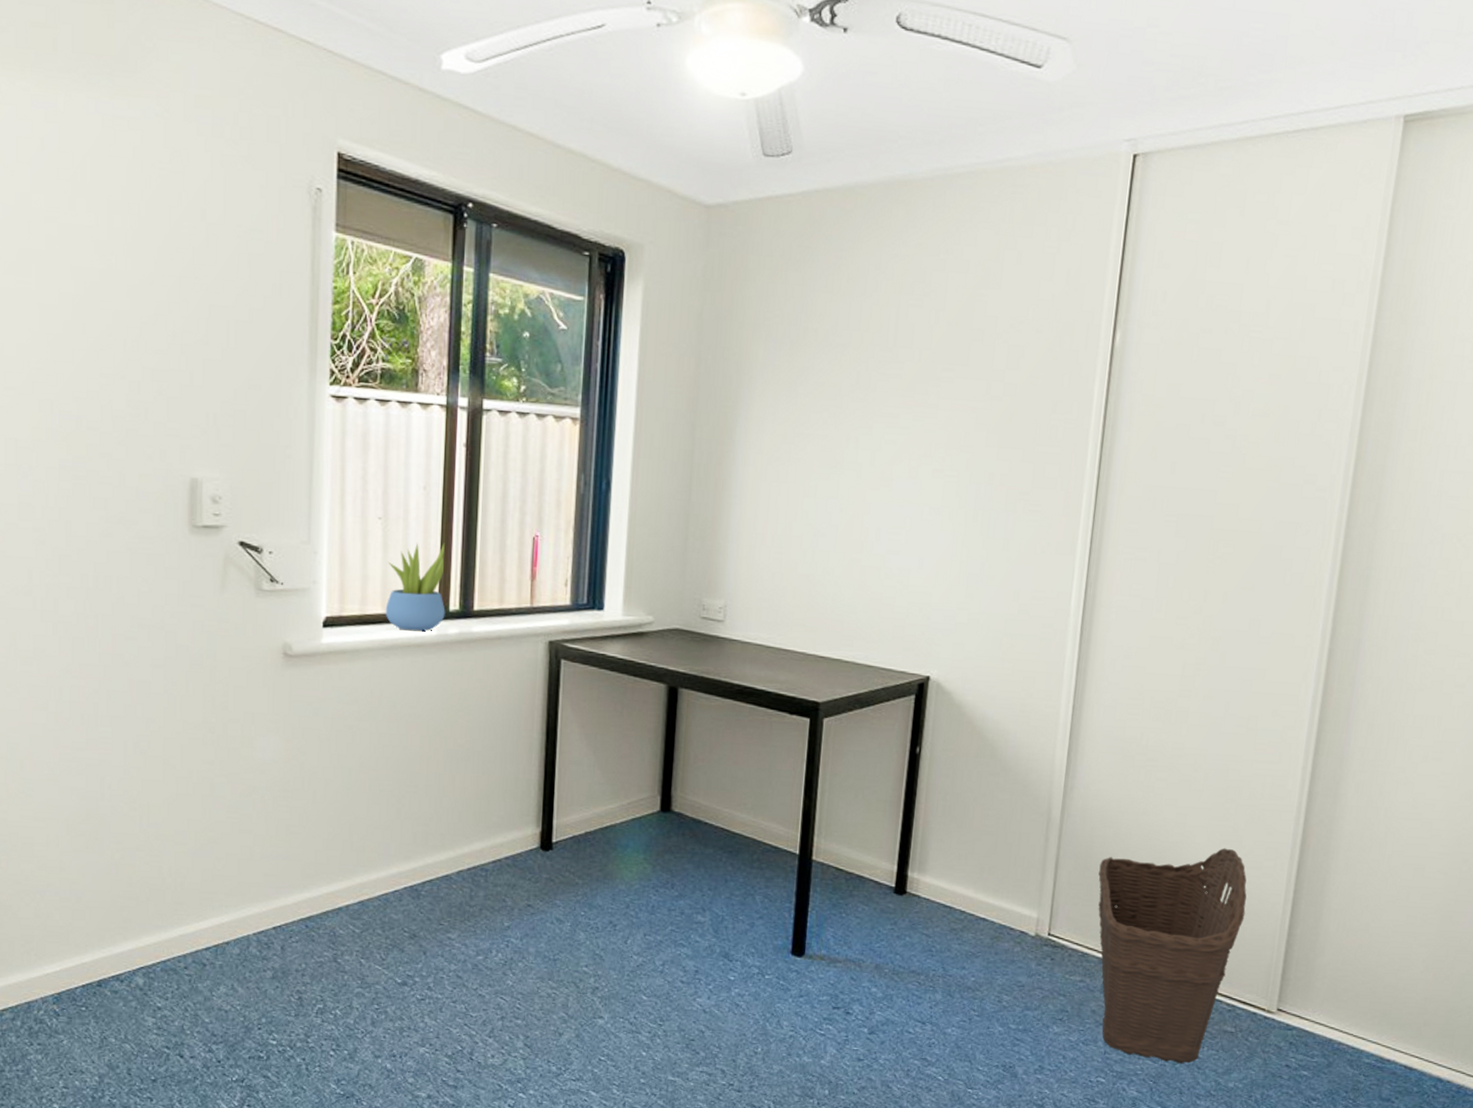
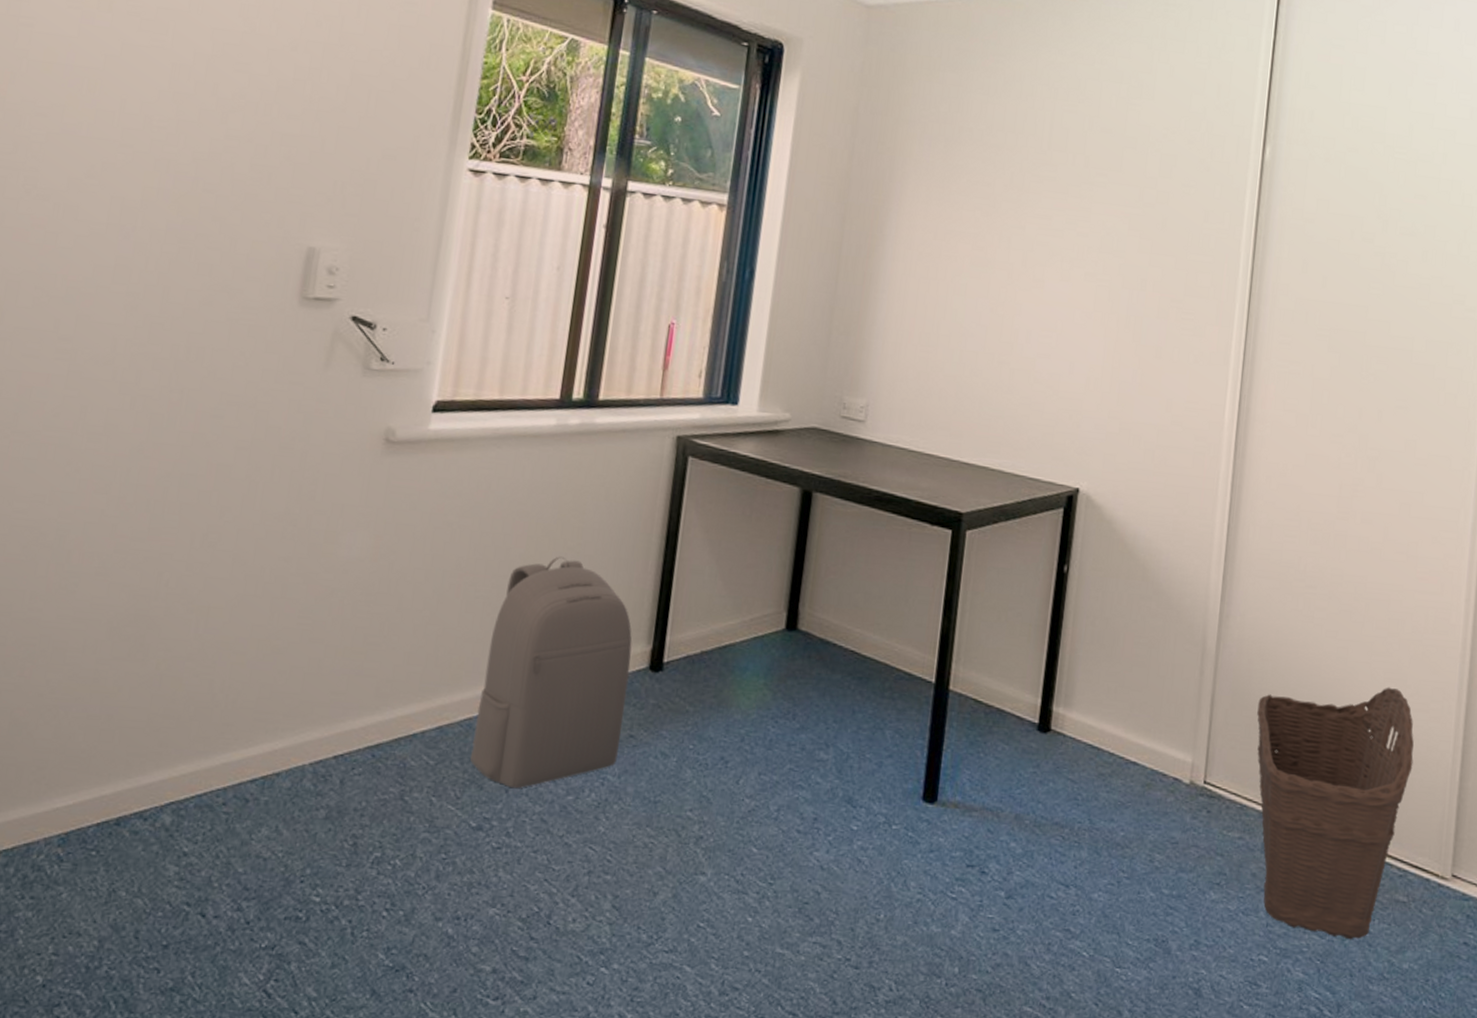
succulent plant: present [385,543,446,632] -> none [502,326,574,421]
backpack: none [391,752,523,951] -> present [470,556,633,789]

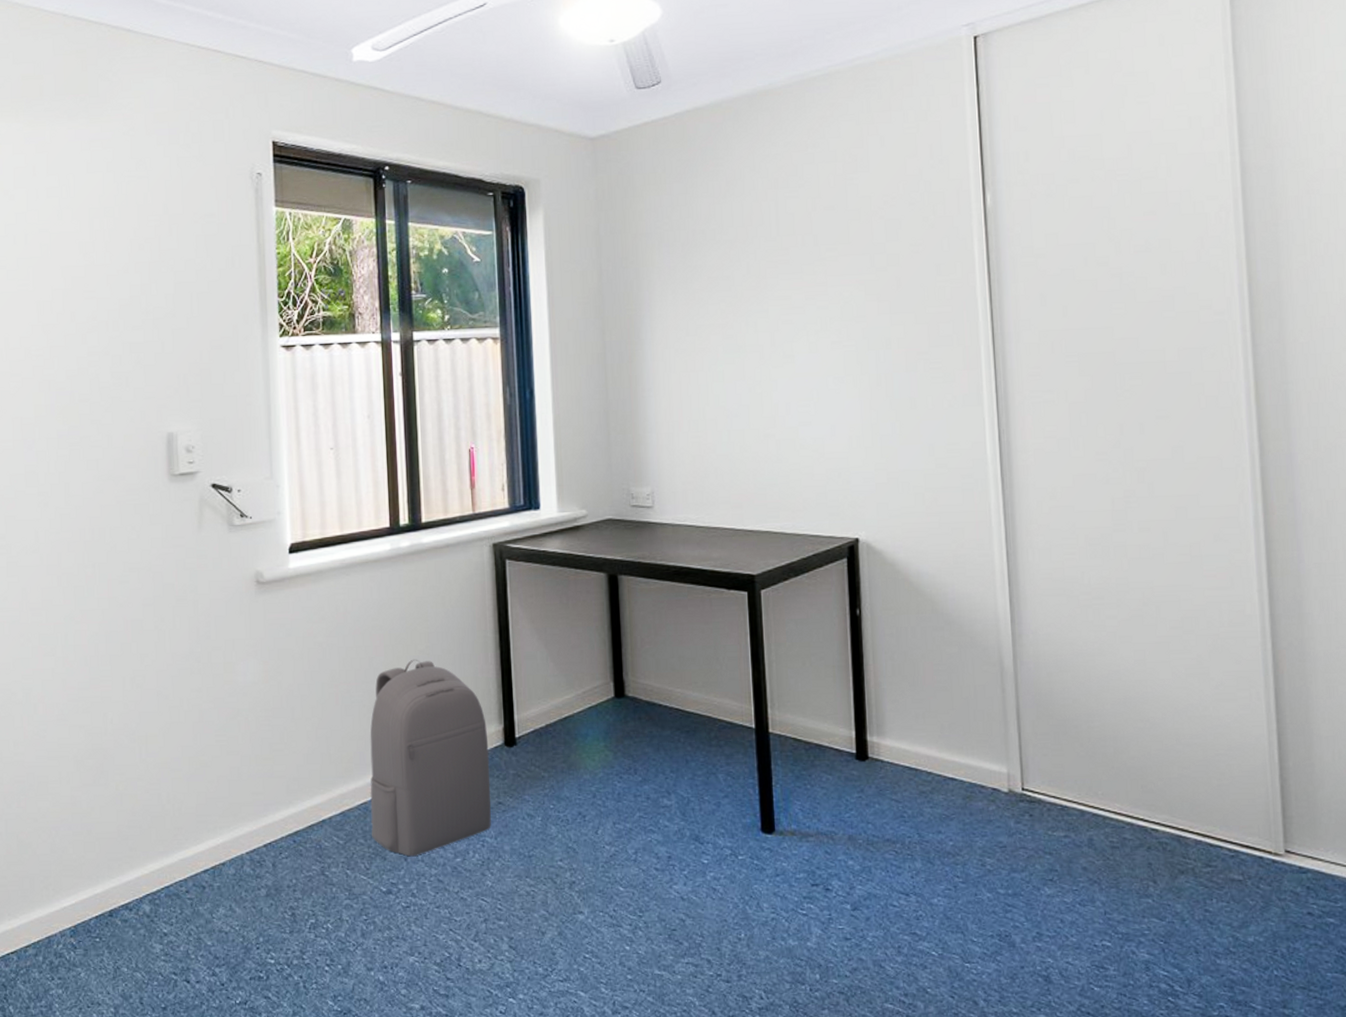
wicker basket: present [1257,687,1414,940] -> none [1063,681,1229,920]

